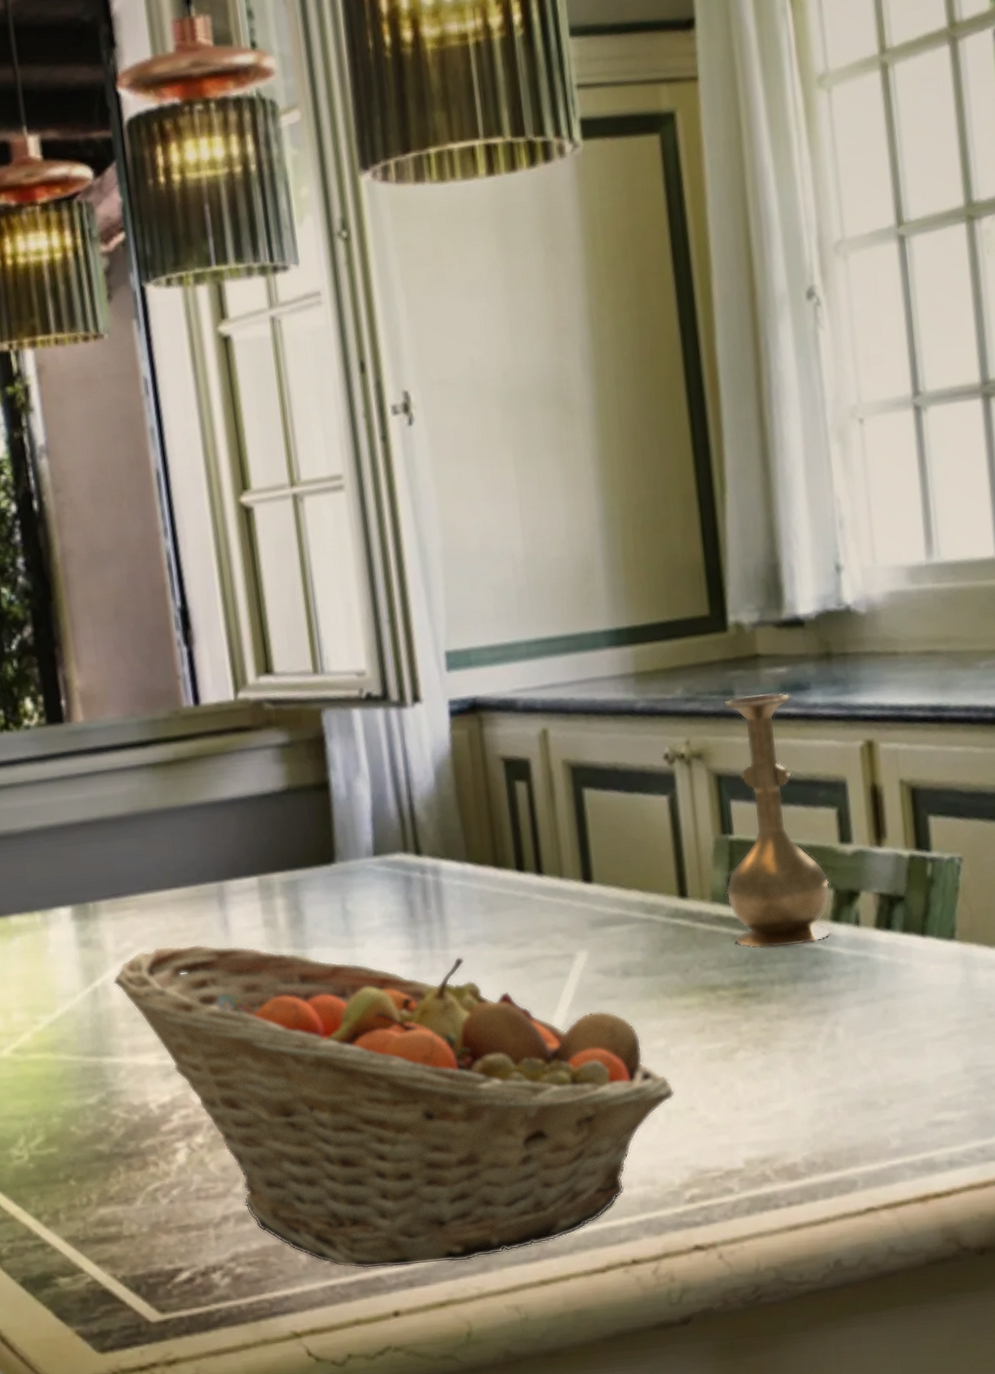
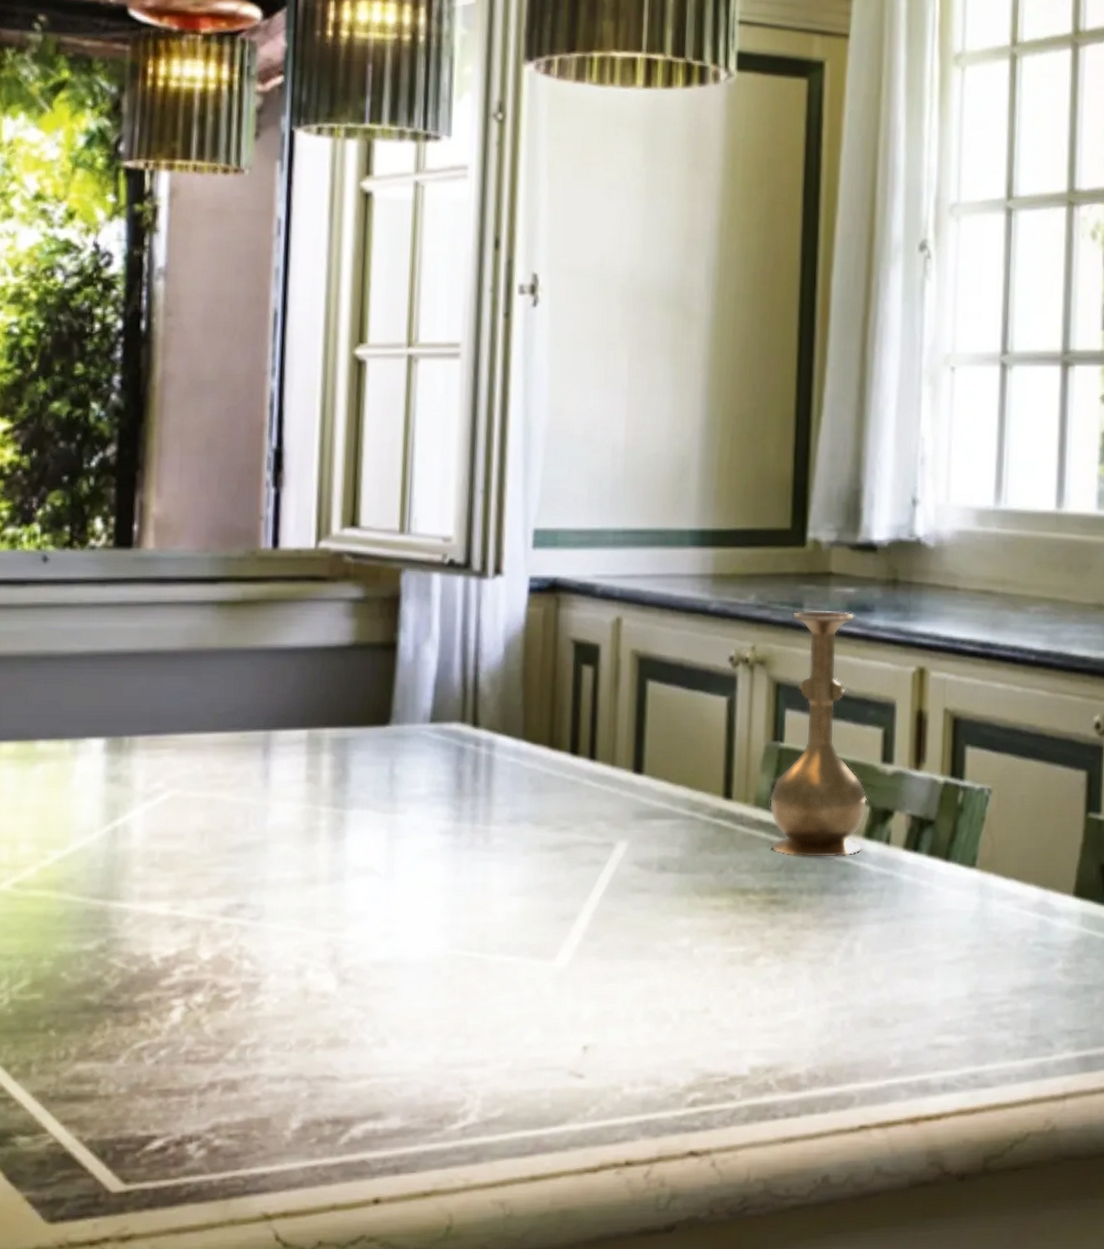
fruit basket: present [113,944,675,1269] -> none [136,790,692,1152]

